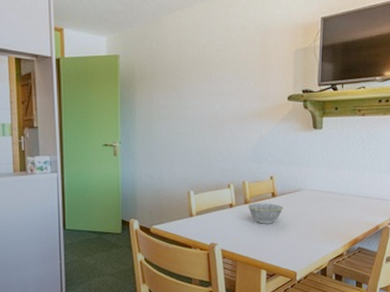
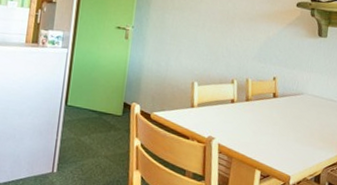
bowl: present [247,203,284,224] -> none [248,101,283,124]

